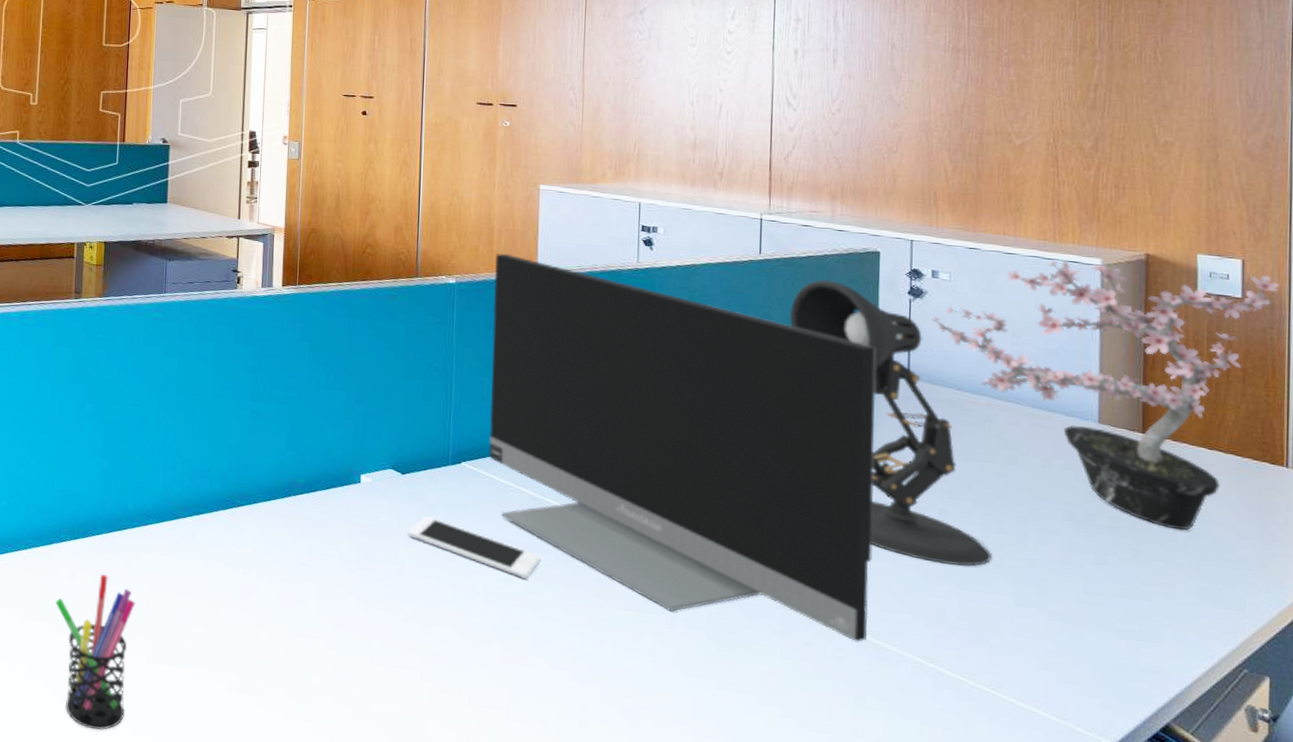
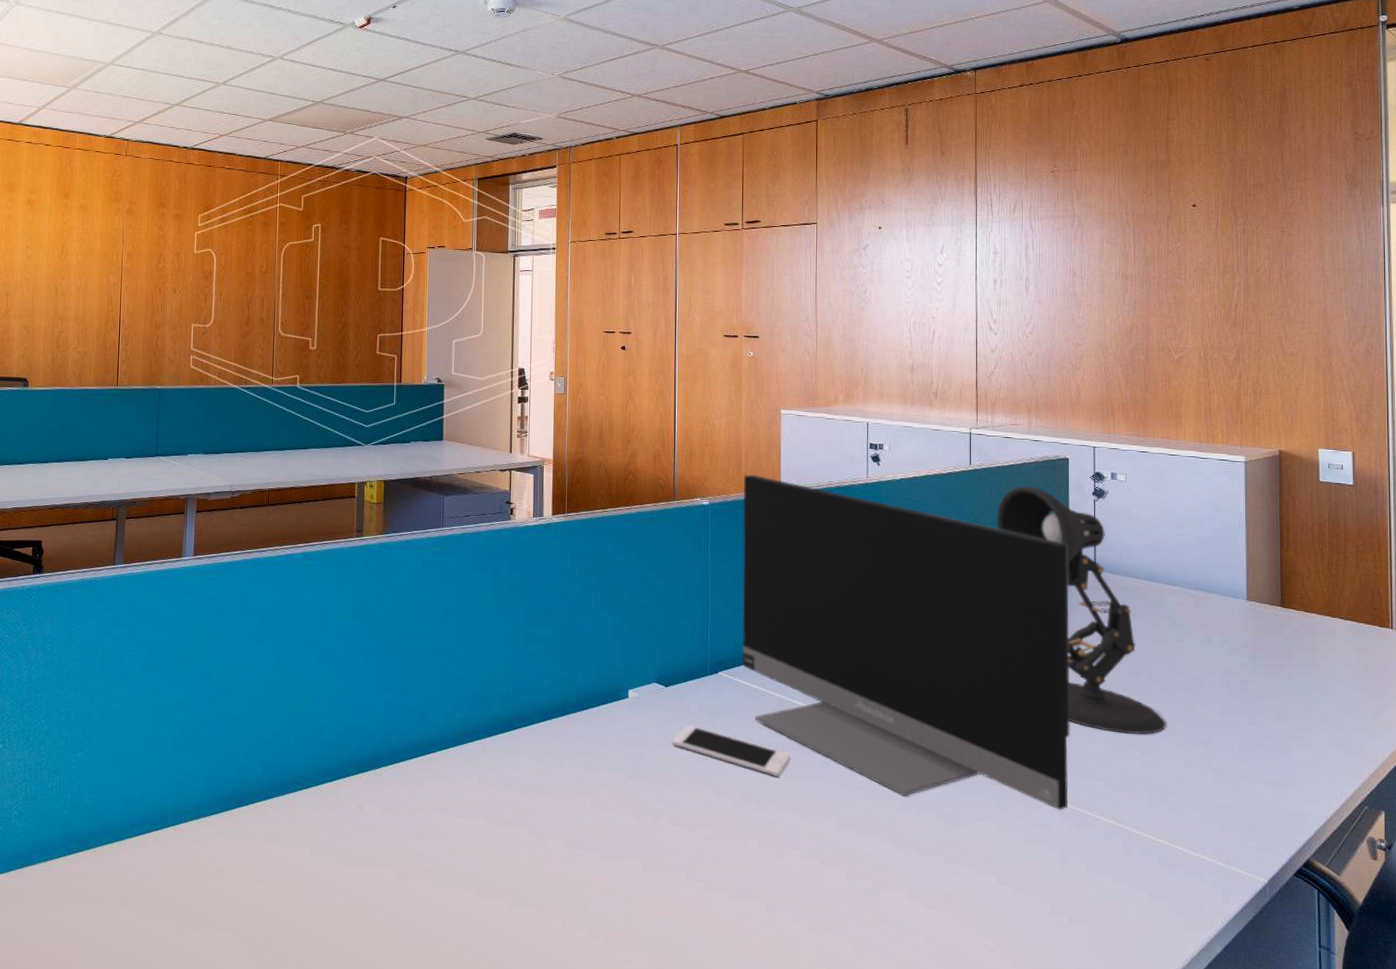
pen holder: present [55,574,135,731] -> none [344,804,421,958]
potted plant: present [931,260,1279,531] -> none [1112,459,1381,690]

